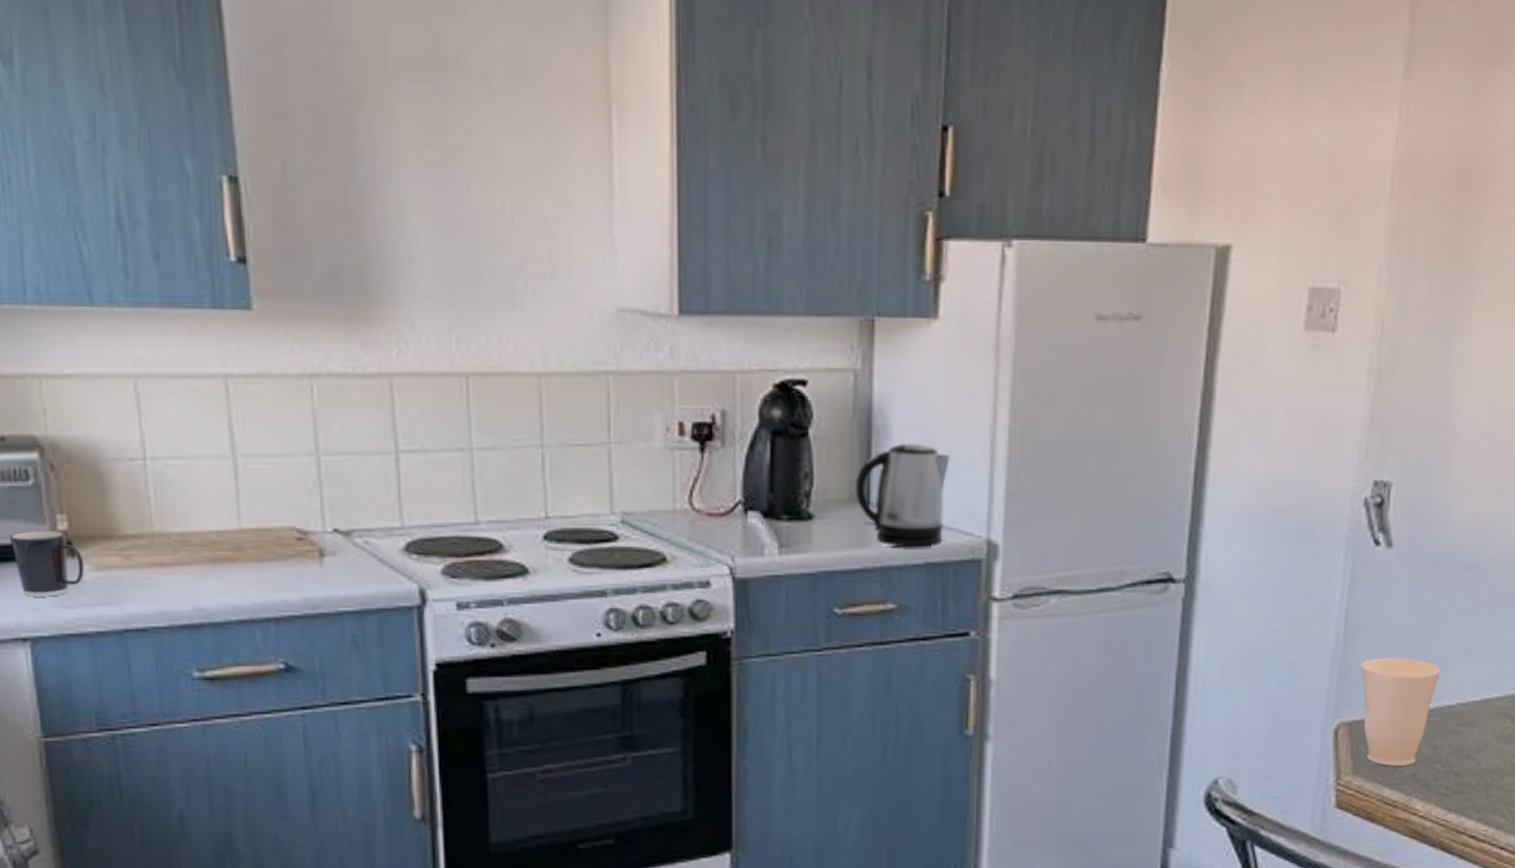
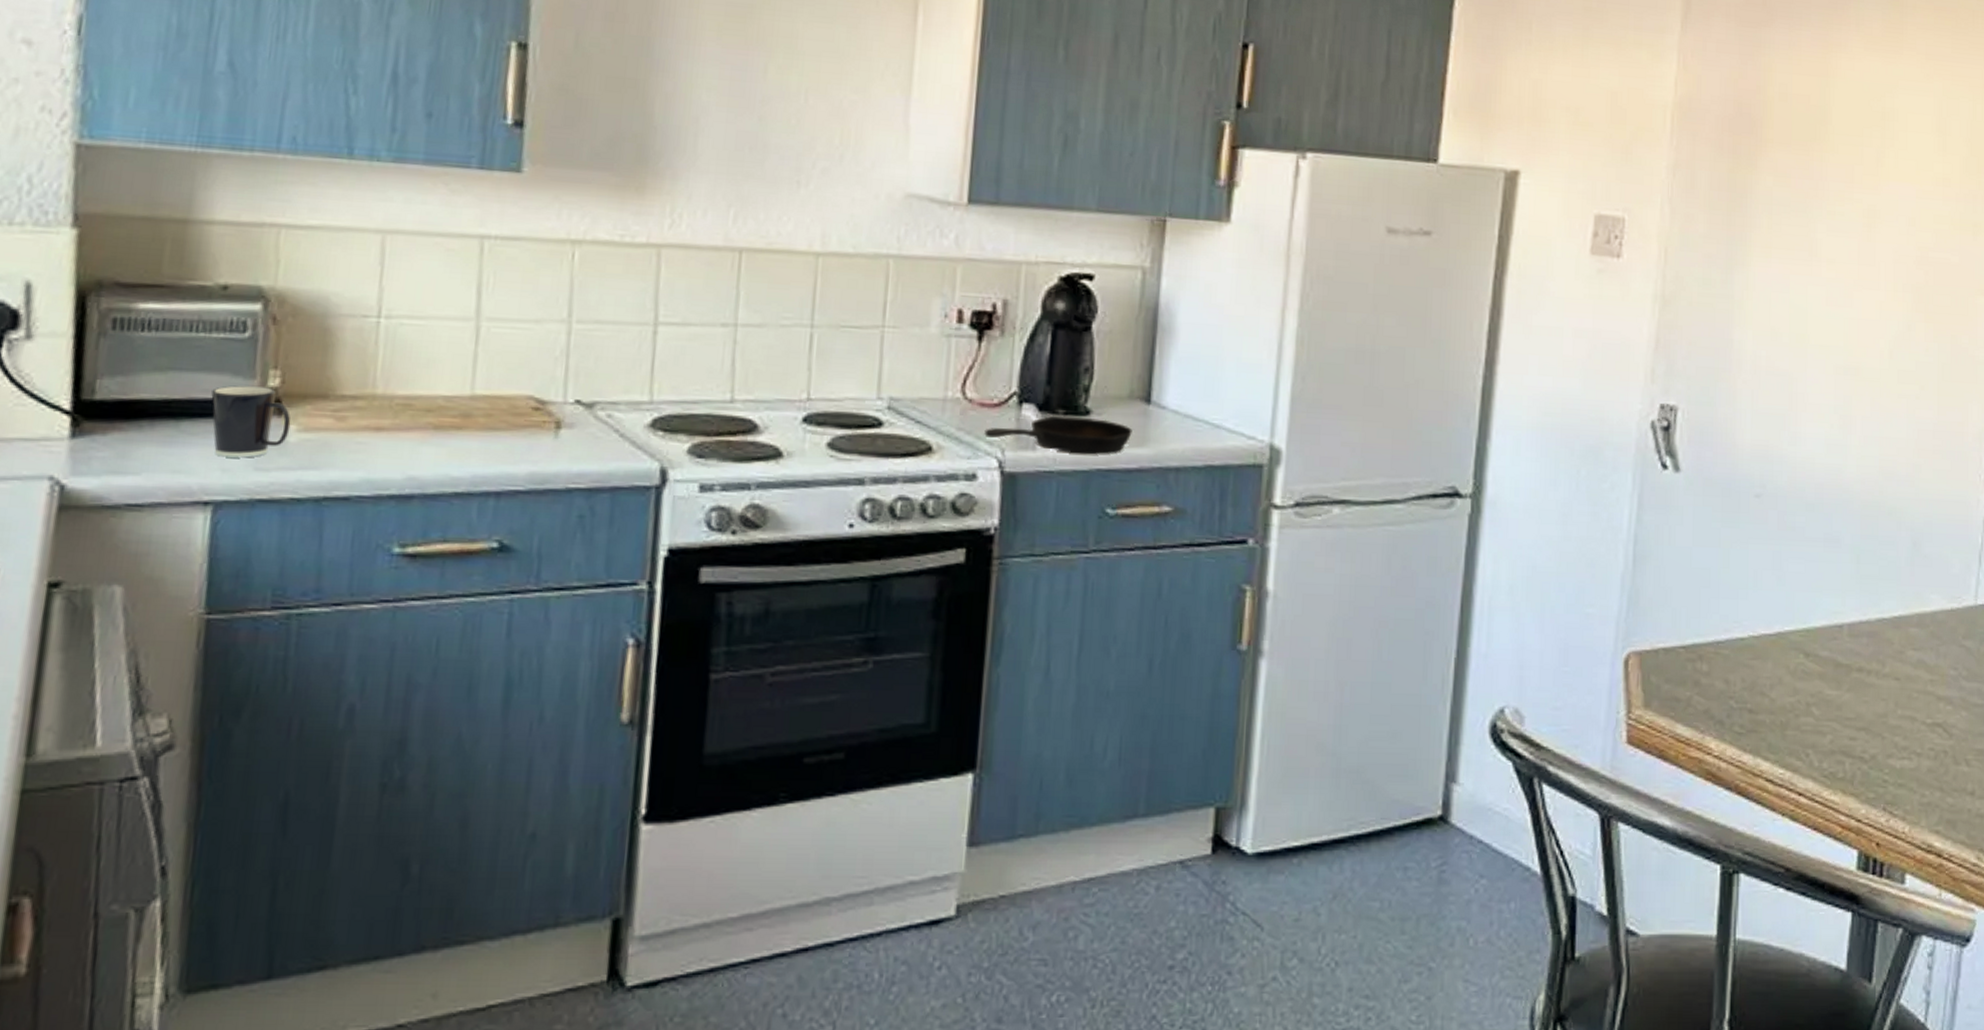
frying pan: none [714,521,854,557] -> present [984,415,1132,454]
kettle: present [855,443,950,548] -> none [1136,342,1236,450]
cup: present [1360,657,1441,766] -> none [1650,584,1732,700]

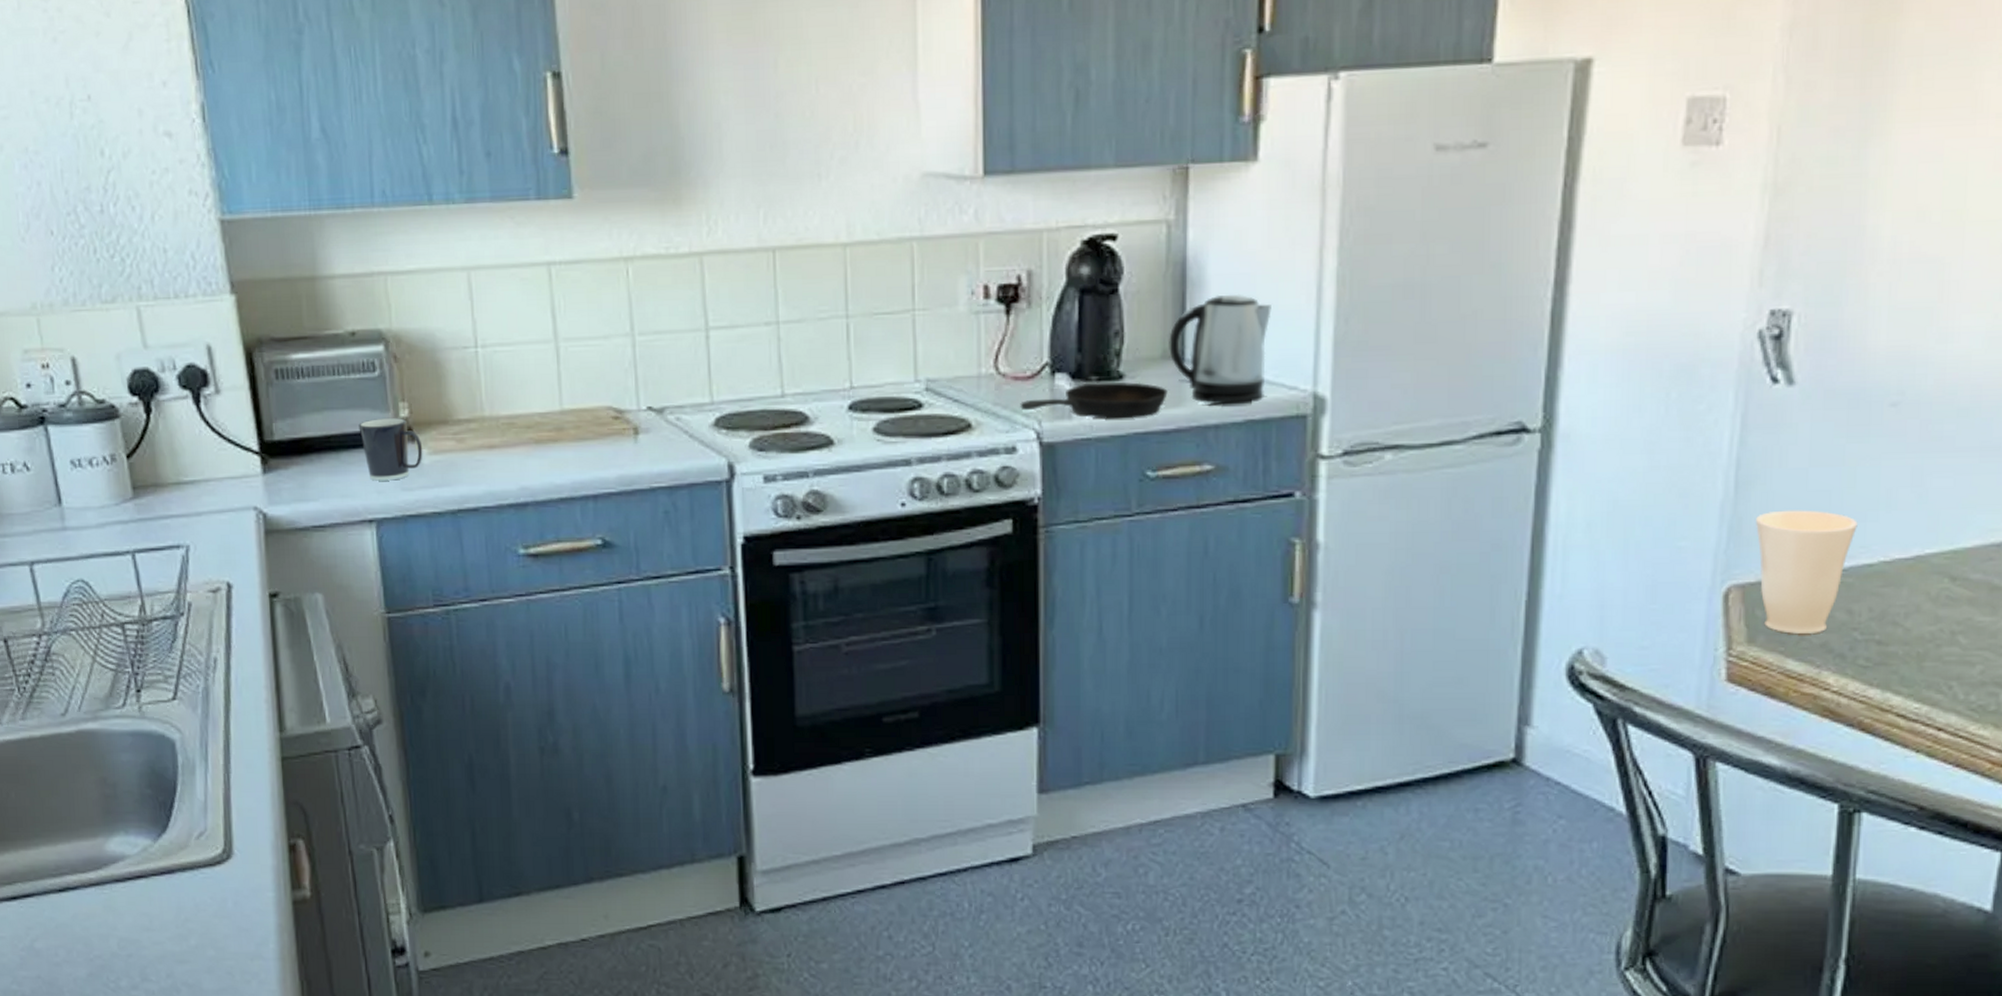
kettle: none [1136,342,1236,450] -> present [1169,294,1271,405]
cup: none [1650,584,1732,700] -> present [1756,510,1858,634]

